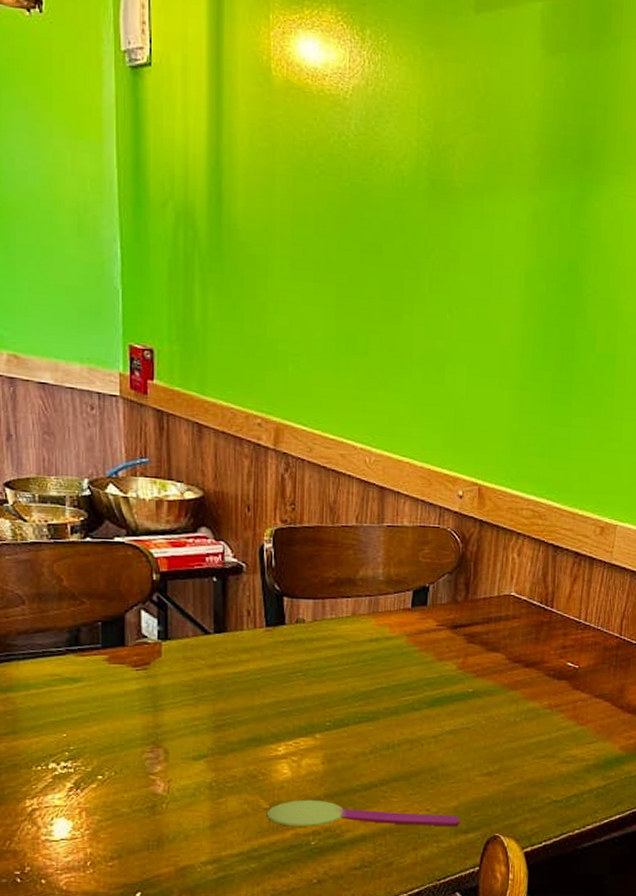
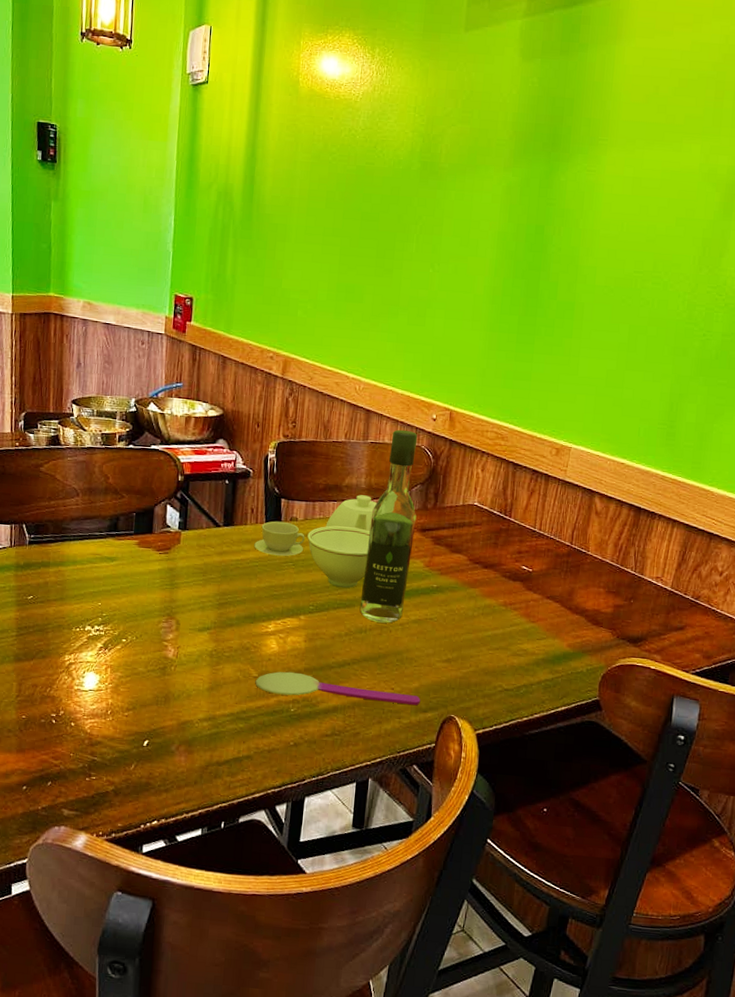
teacup: none [254,624,315,666] -> present [254,521,305,557]
bowl: none [318,626,393,699] -> present [307,525,371,589]
teapot: none [339,589,398,632] -> present [325,495,377,532]
bottle: none [385,509,446,736] -> present [359,429,418,623]

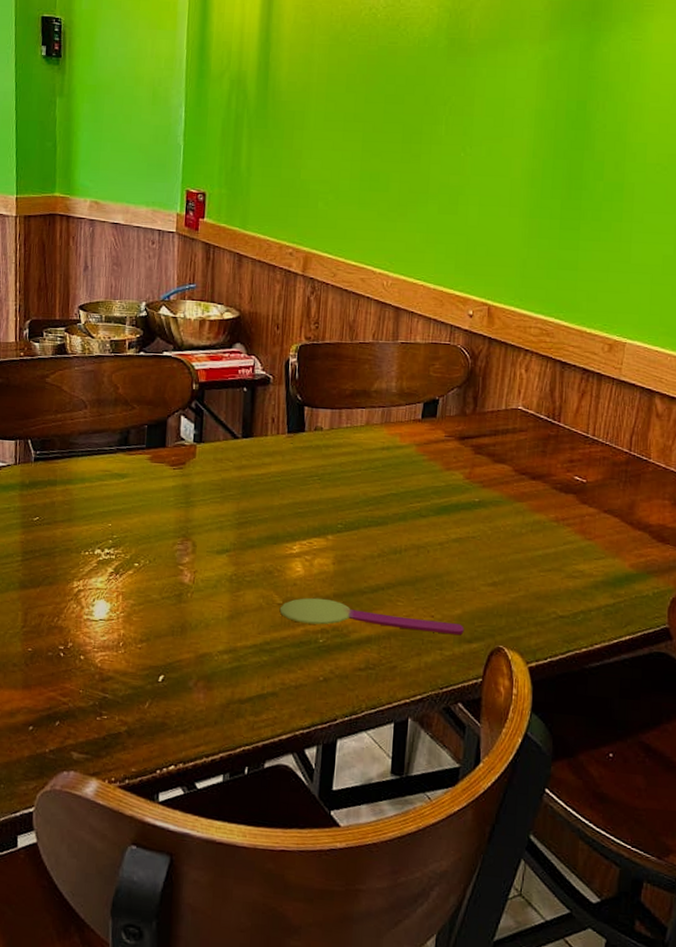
teacup: present [254,521,305,557] -> none [276,431,331,470]
bowl: present [307,525,371,589] -> none [334,435,404,505]
teapot: present [325,495,377,532] -> none [353,400,409,442]
bottle: present [359,429,418,623] -> none [393,327,454,543]

